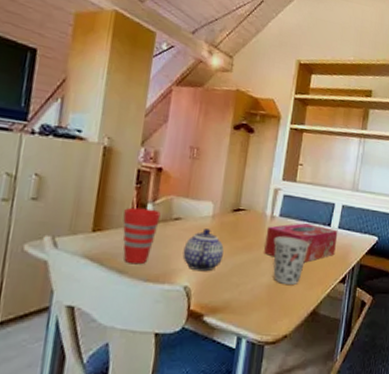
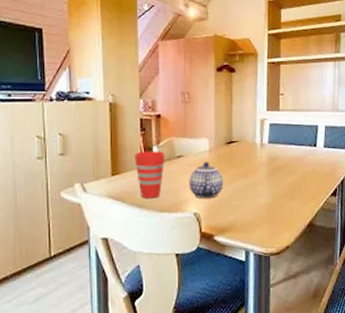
tissue box: present [264,223,338,263] -> none [258,147,324,181]
cup: present [273,236,309,285] -> none [266,161,299,202]

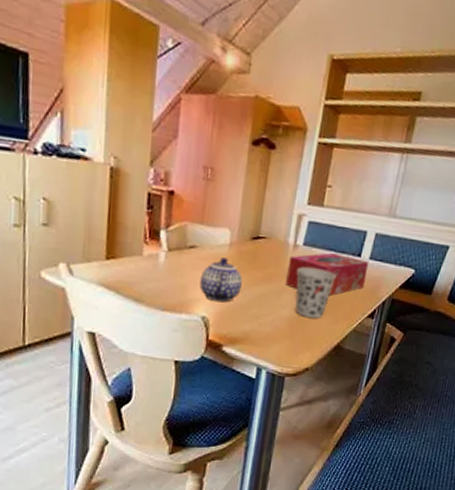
cup: present [135,151,165,199] -> none [136,234,175,294]
tissue box: none [258,147,324,181] -> present [285,253,369,296]
cup: none [266,161,299,202] -> present [295,267,336,318]

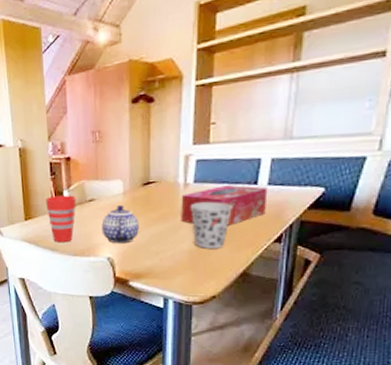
cup: none [136,234,175,294] -> present [46,195,76,243]

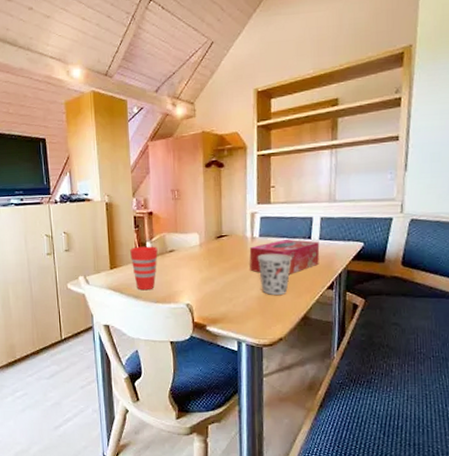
teapot: present [101,205,139,244] -> none [181,256,214,291]

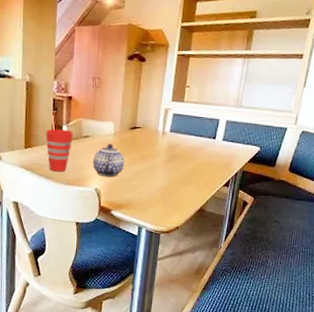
teapot: none [181,256,214,291] -> present [92,144,124,178]
tissue box: present [249,239,320,274] -> none [158,137,223,170]
cup: present [257,254,292,295] -> none [165,149,196,187]

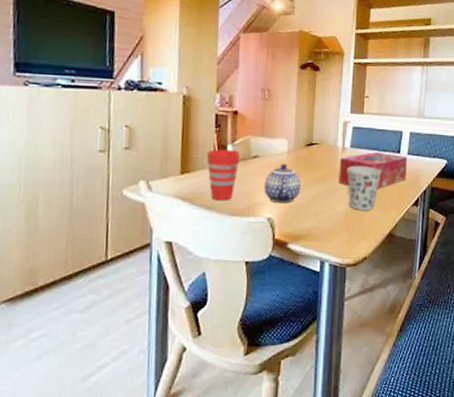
tissue box: none [158,137,223,170] -> present [339,152,408,189]
cup: none [165,149,196,187] -> present [347,166,381,210]

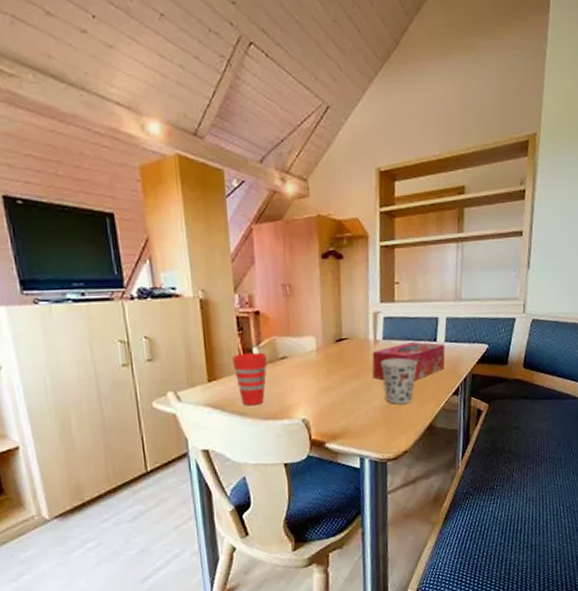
teapot: present [264,164,301,204] -> none [295,363,334,404]

